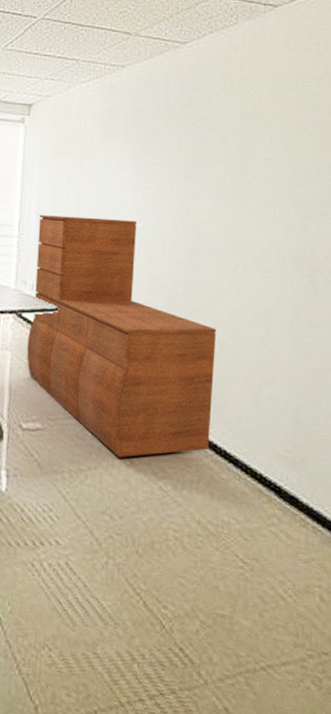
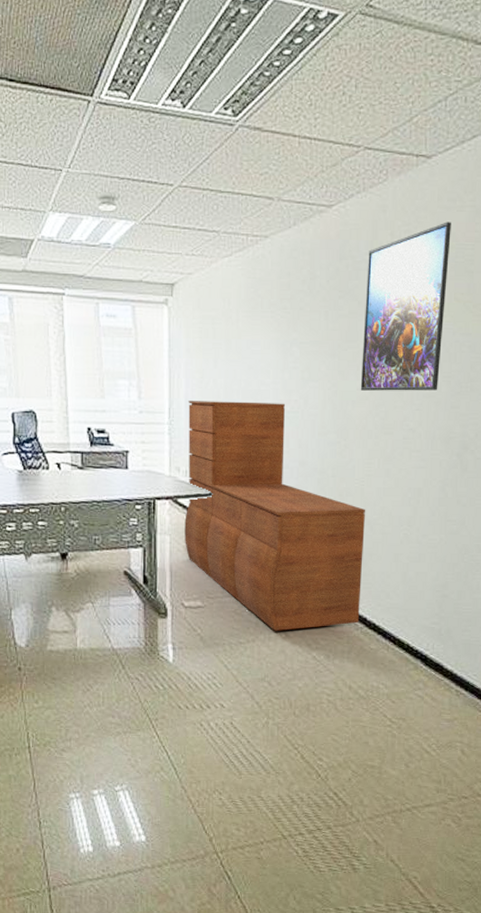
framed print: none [211,61,297,214] -> present [360,222,451,391]

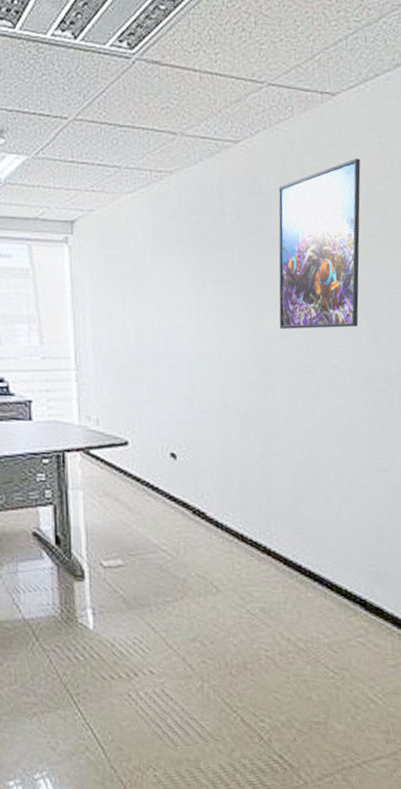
storage cabinet: present [184,401,366,631] -> none [96,343,294,586]

